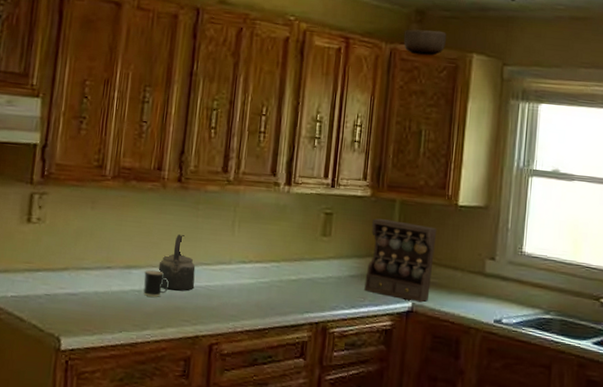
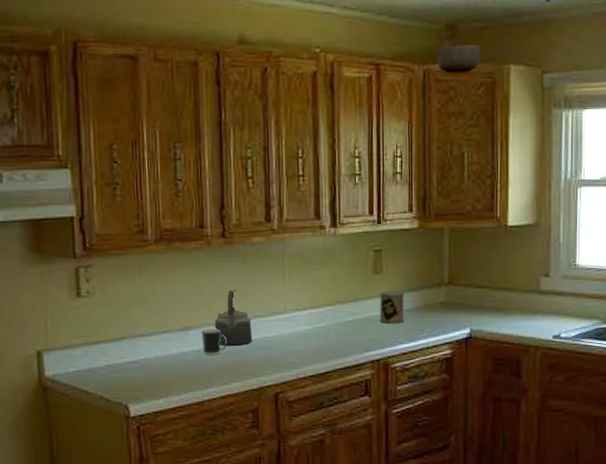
tin can: none [323,254,350,288] -> present [380,290,404,323]
spice rack: present [364,218,437,303] -> none [421,248,489,328]

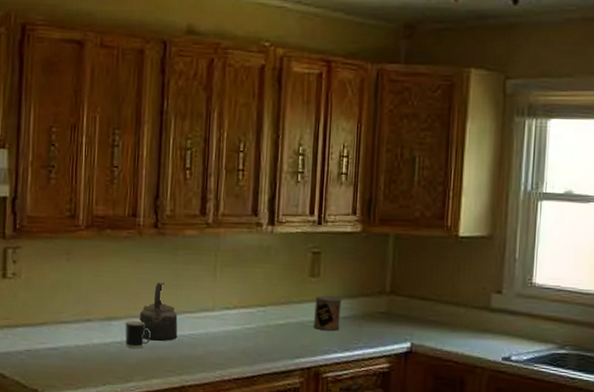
wooden bowl: present [436,44,481,74] -> none [391,45,440,75]

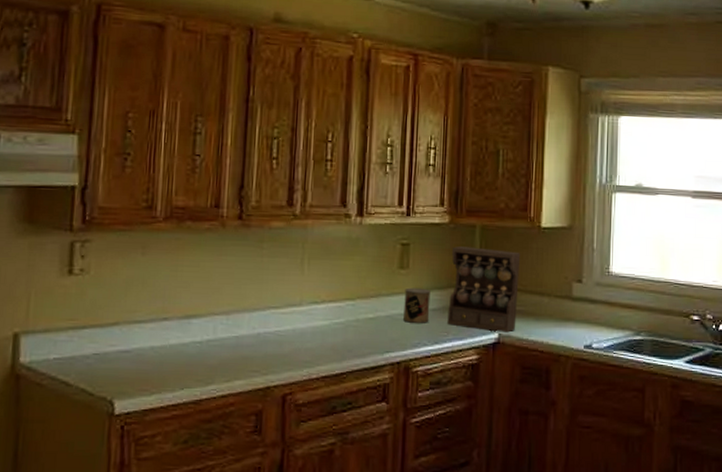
mug: present [125,320,151,348] -> none [205,318,234,348]
kettle: present [139,282,178,342] -> none [221,276,263,340]
spice rack: none [358,254,436,342] -> present [447,245,521,333]

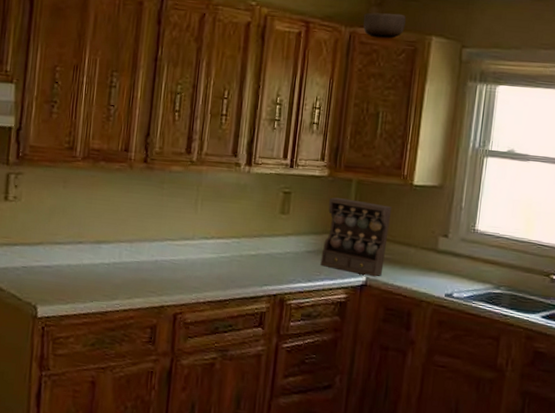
tin can: present [403,287,431,323] -> none [281,231,307,263]
wooden bowl: none [475,43,520,71] -> present [363,12,406,39]

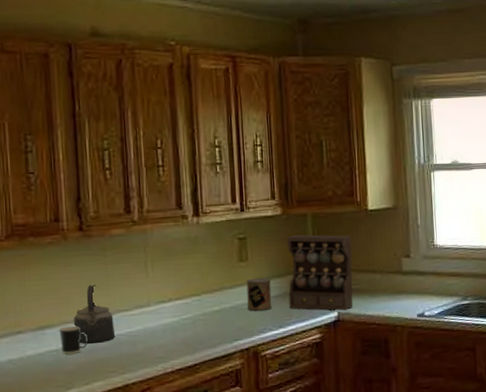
mug: none [112,244,136,270] -> present [59,326,88,354]
kettle: none [126,211,161,265] -> present [73,284,116,345]
tin can: none [281,231,307,263] -> present [246,277,272,311]
wooden bowl: present [363,12,406,39] -> none [290,38,333,66]

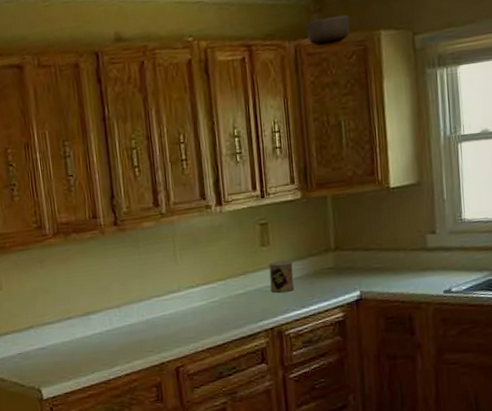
mug: present [59,326,88,354] -> none [102,311,127,337]
kettle: present [73,284,116,345] -> none [113,273,151,328]
spice rack: present [286,234,353,311] -> none [307,214,376,290]
wooden bowl: none [290,38,333,66] -> present [305,14,351,47]

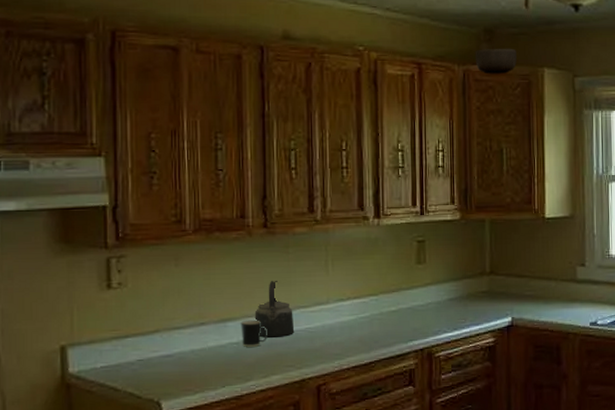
mug: none [102,311,127,337] -> present [241,320,267,347]
kettle: none [113,273,151,328] -> present [254,280,295,339]
tin can: present [269,260,295,293] -> none [423,280,448,313]

